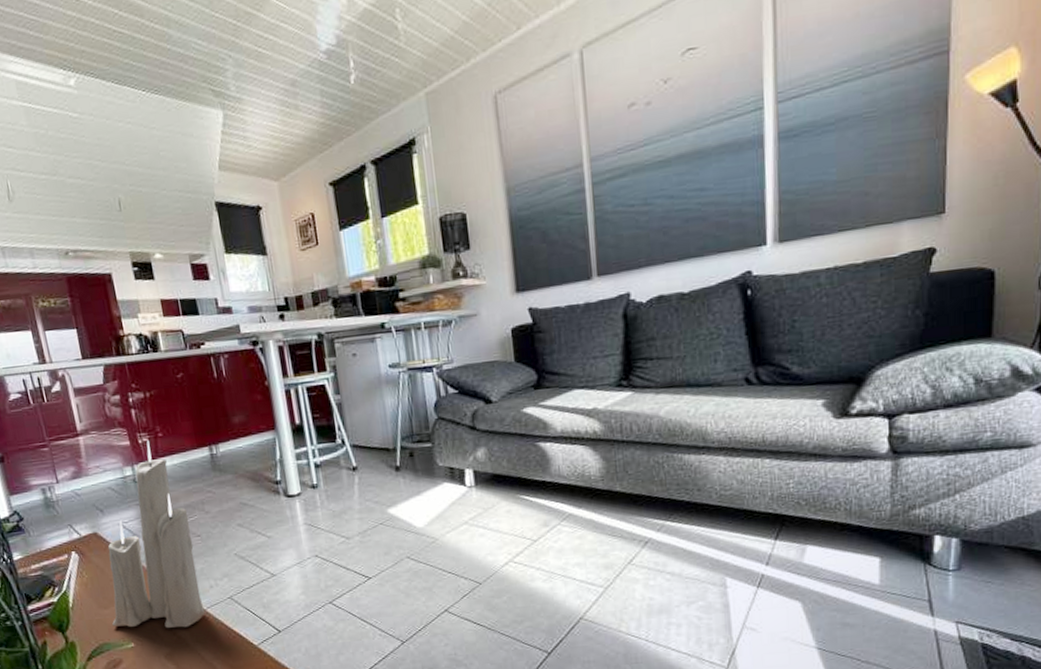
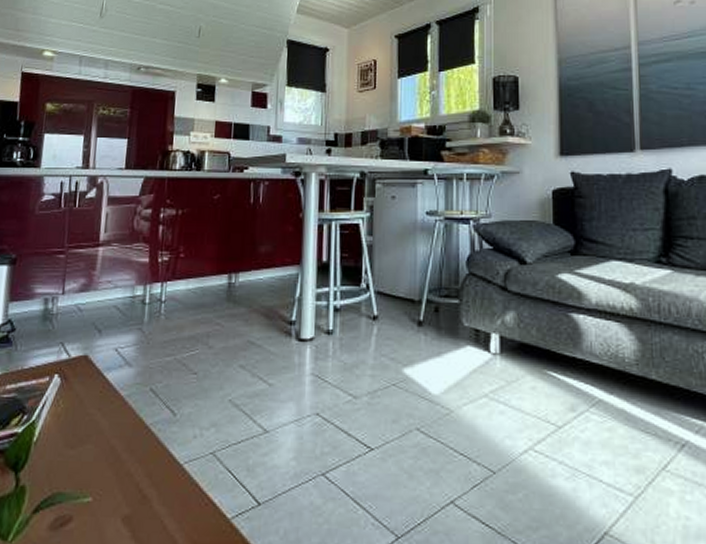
candle: present [108,440,205,629] -> none [74,260,190,485]

